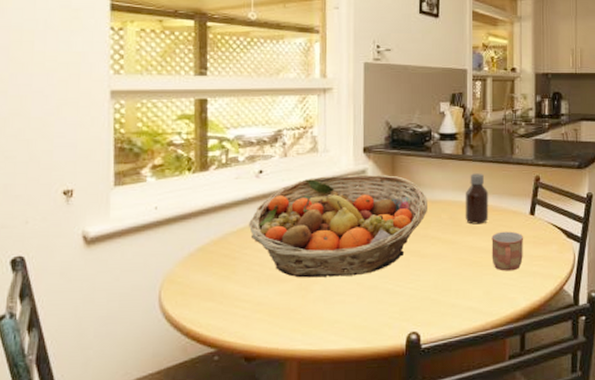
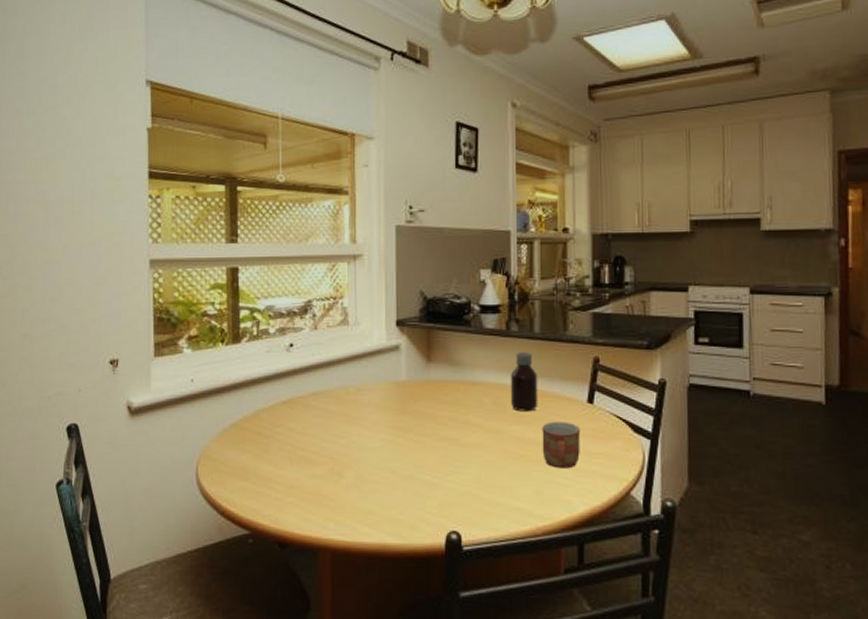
fruit basket: present [249,174,427,278] -> none [281,350,467,463]

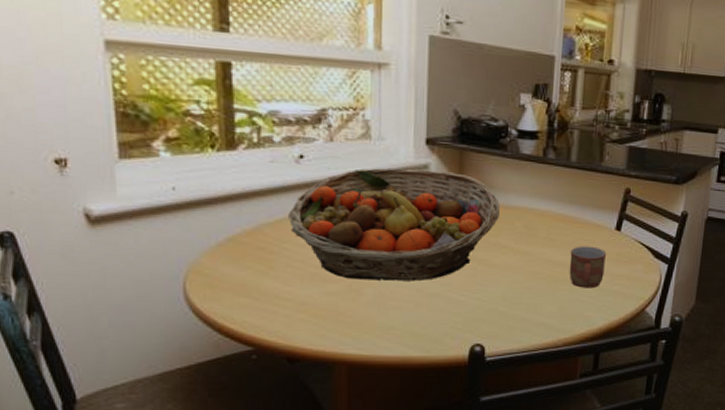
fruit basket: none [281,350,467,463] -> present [289,168,500,281]
bottle: present [510,352,538,412] -> none [541,179,571,236]

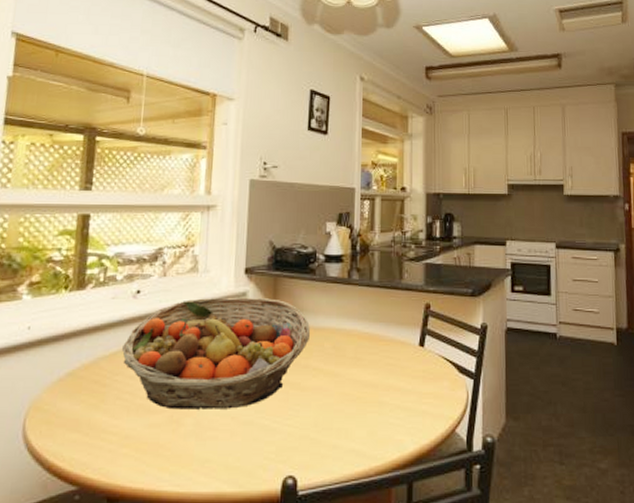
mug: present [569,246,607,289] -> none [377,364,413,409]

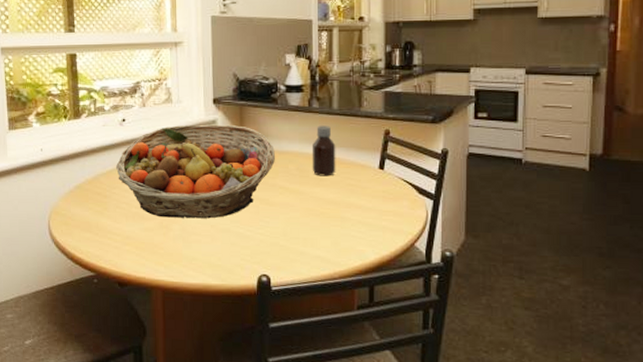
bottle: none [349,299,375,355] -> present [311,126,336,177]

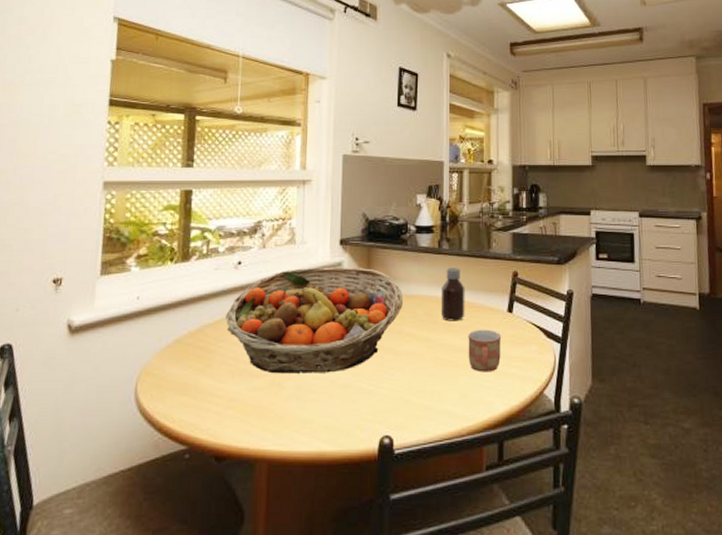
mug: none [339,184,373,224] -> present [468,329,502,372]

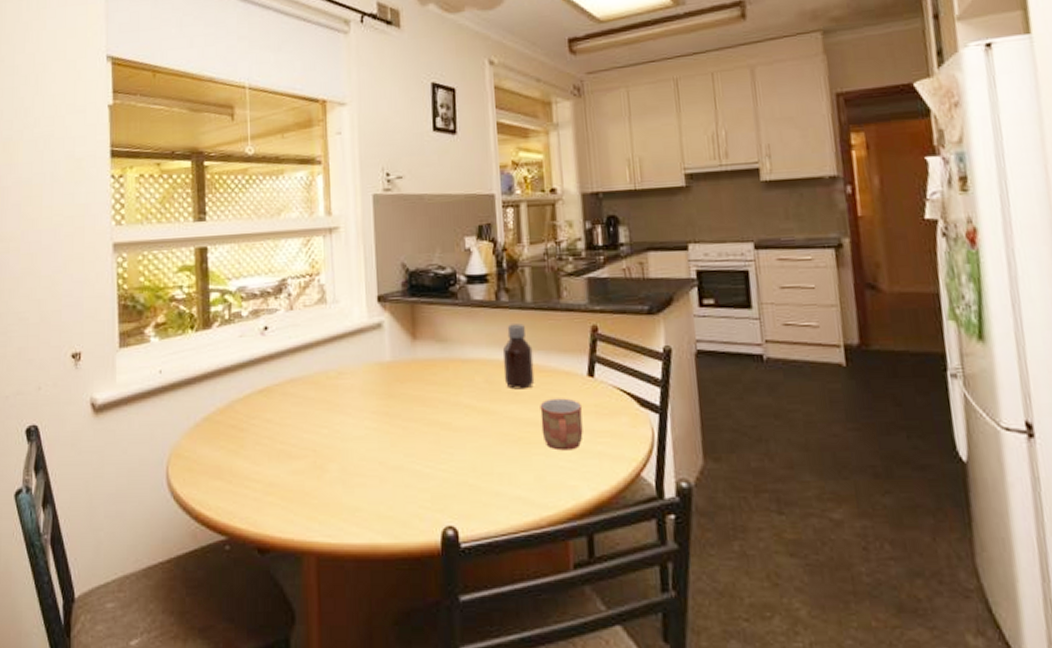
fruit basket: present [226,267,403,374] -> none [256,327,457,455]

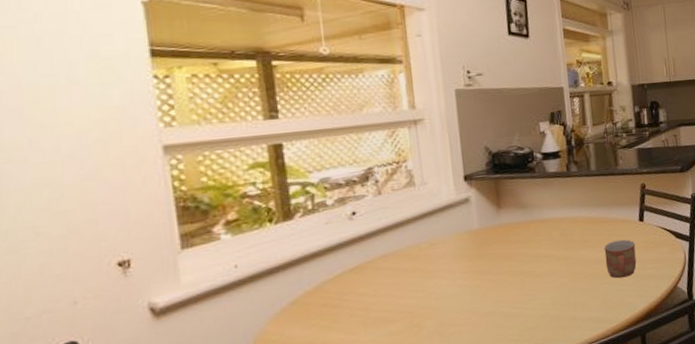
bottle: present [502,324,535,390] -> none [573,187,600,238]

